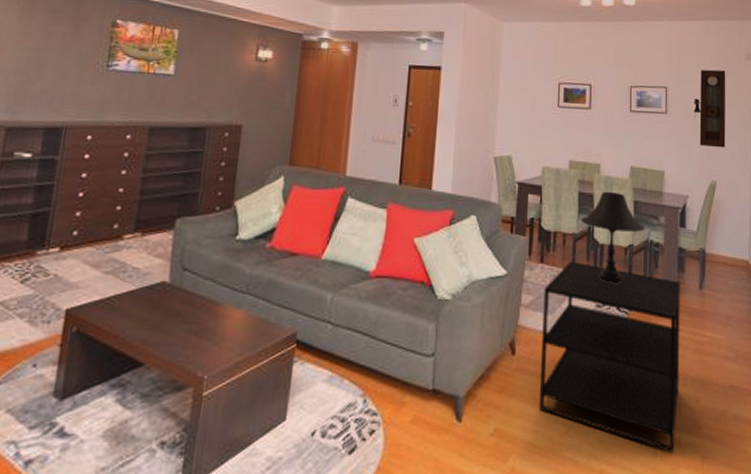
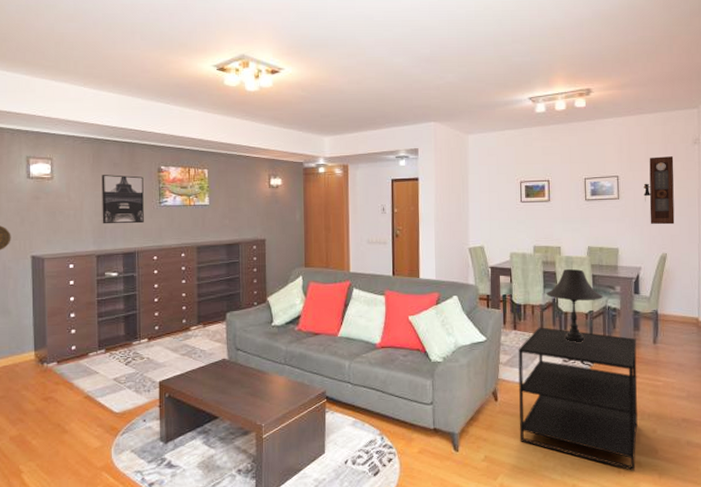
wall art: none [22,22,91,91] -> present [101,175,144,224]

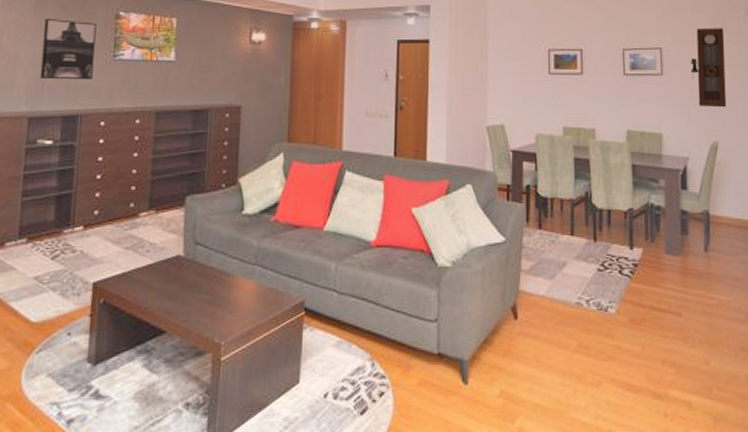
side table: present [518,327,638,472] -> none [543,227,687,415]
table lamp: present [546,269,603,342] -> none [578,157,645,247]

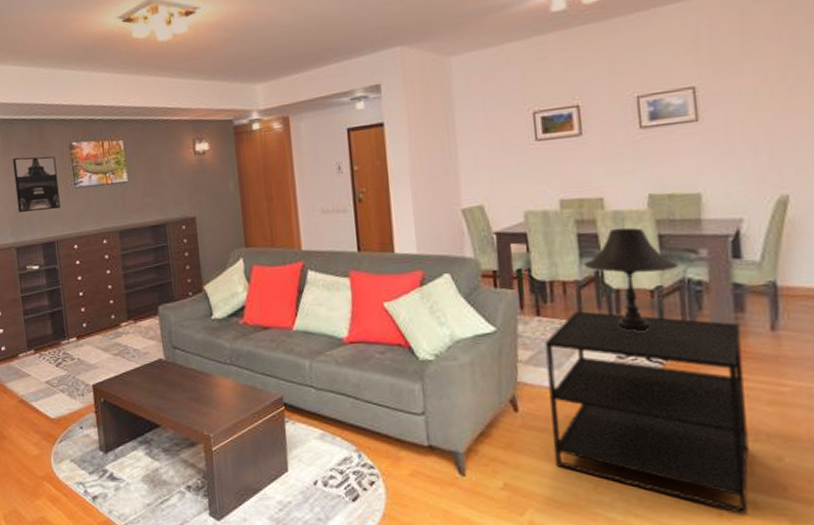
side table: none [543,227,687,415] -> present [545,311,749,516]
table lamp: none [578,157,645,247] -> present [584,227,678,331]
pendulum clock: present [690,28,727,108] -> none [740,46,801,153]

